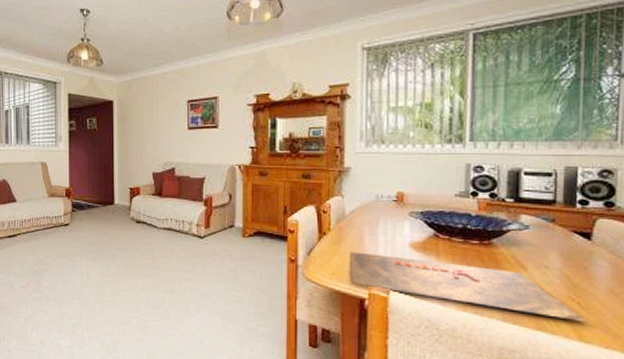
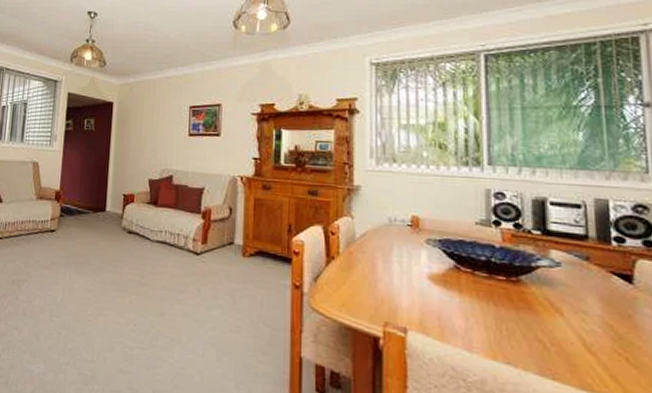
placemat: present [350,252,589,323] -> none [362,280,641,384]

